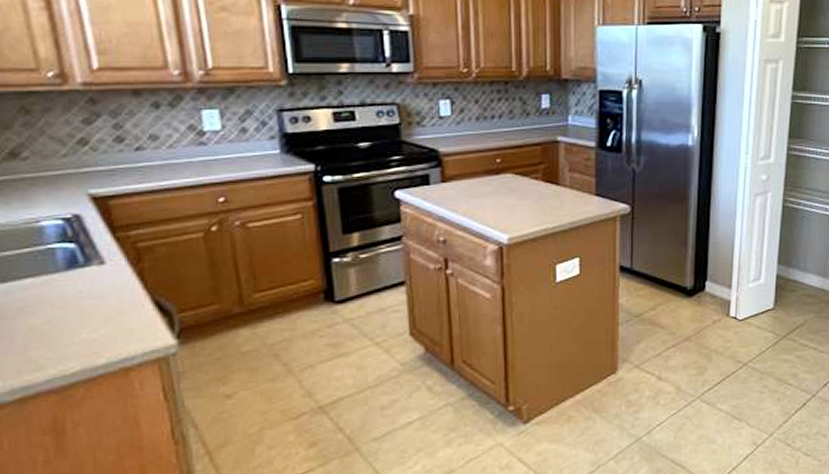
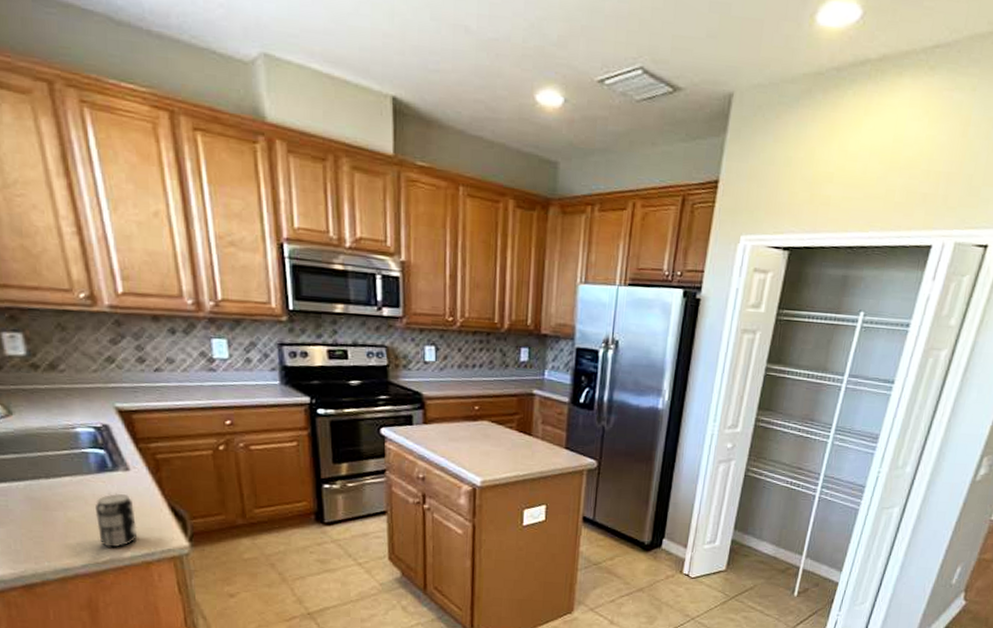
beverage can: none [63,292,114,356] -> present [96,494,138,548]

